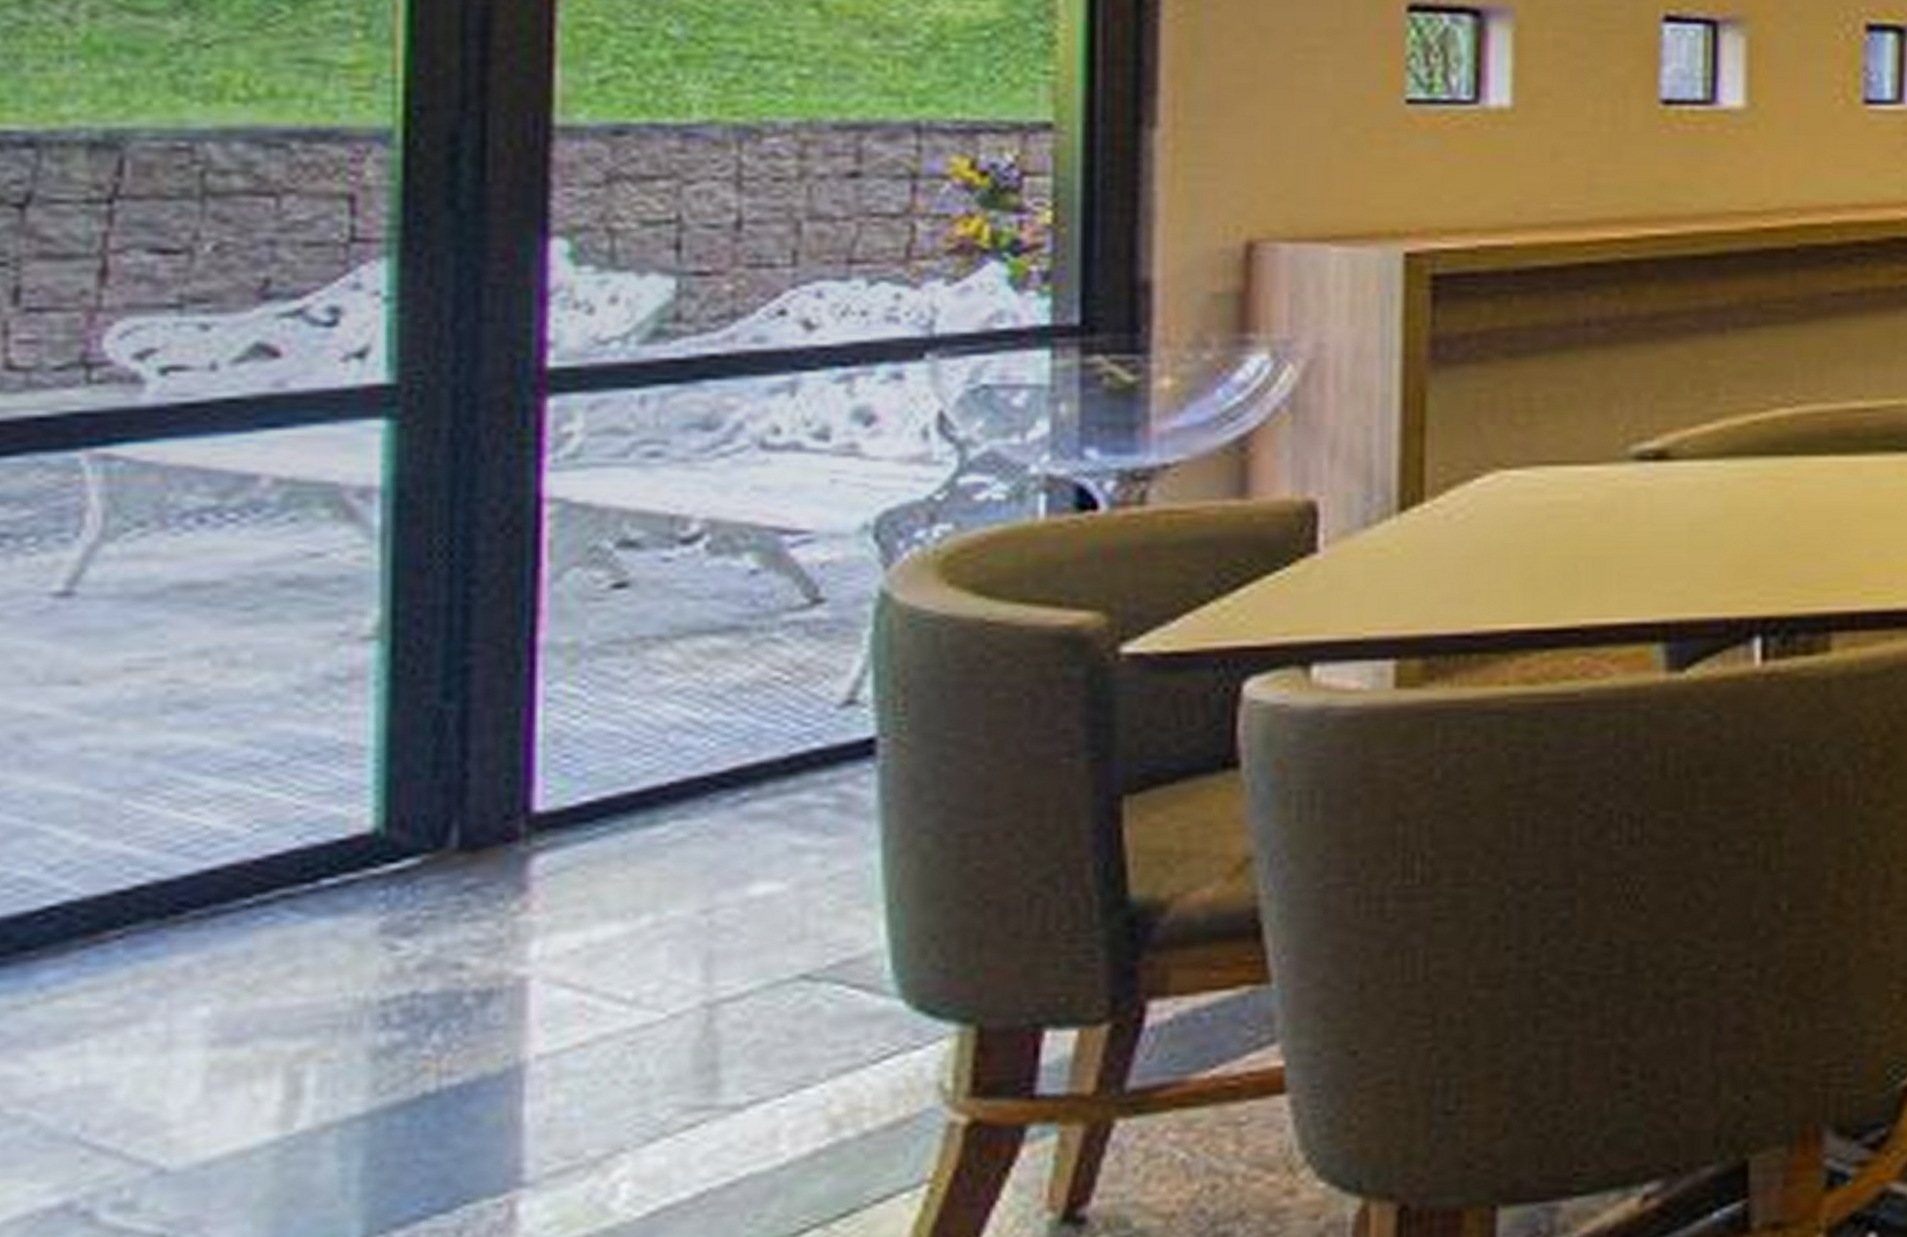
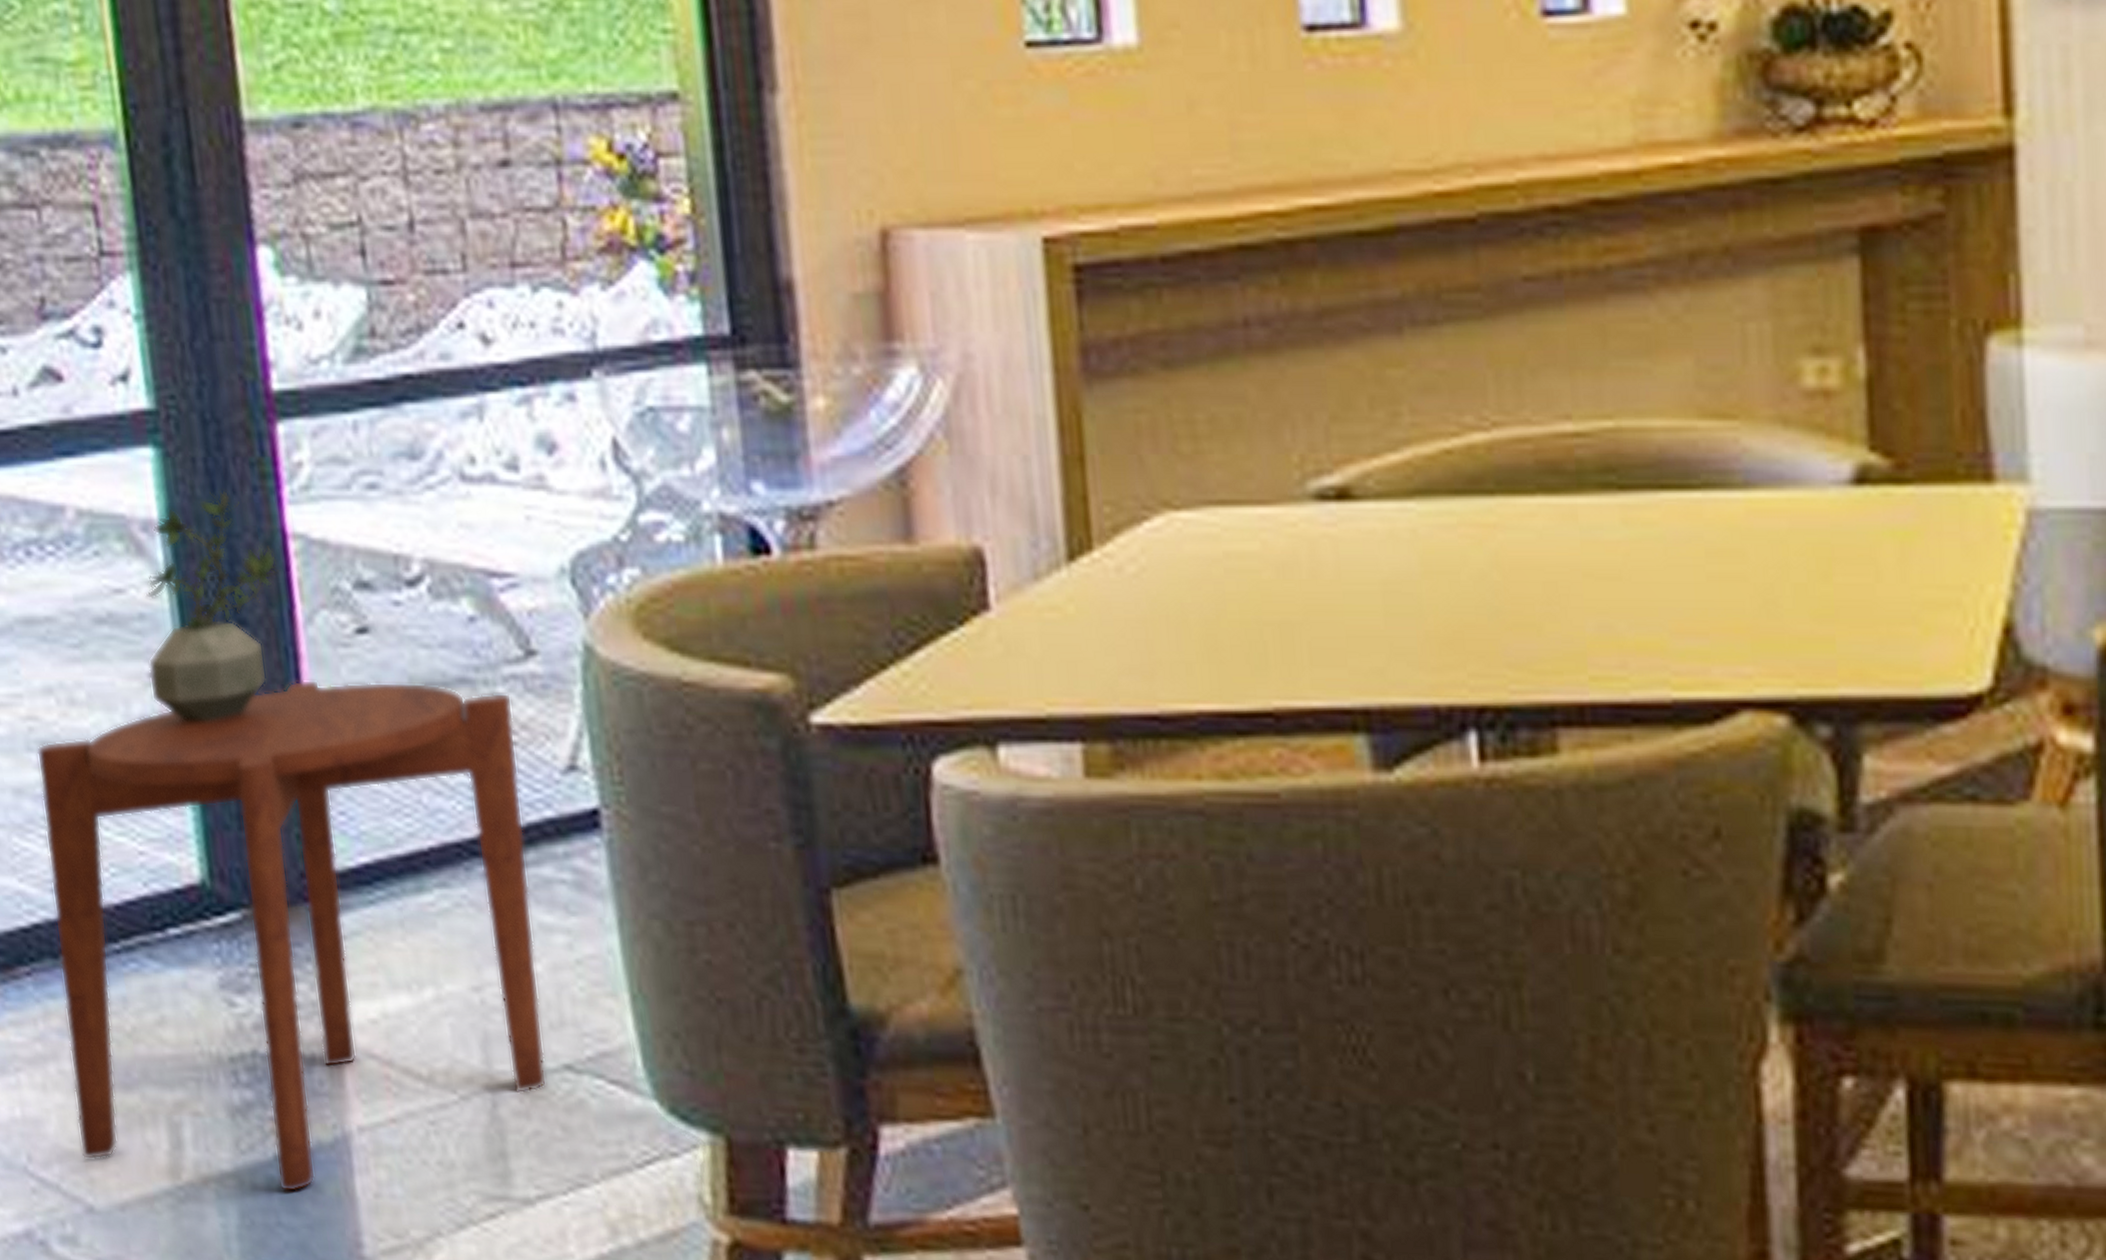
side table: none [159,631,790,1128] -> present [36,679,547,1192]
potted plant: none [341,459,527,677] -> present [146,490,280,722]

